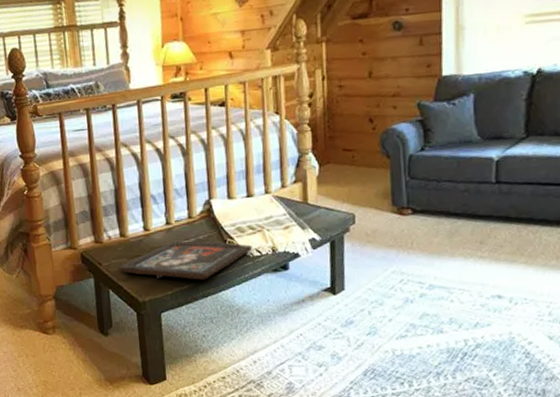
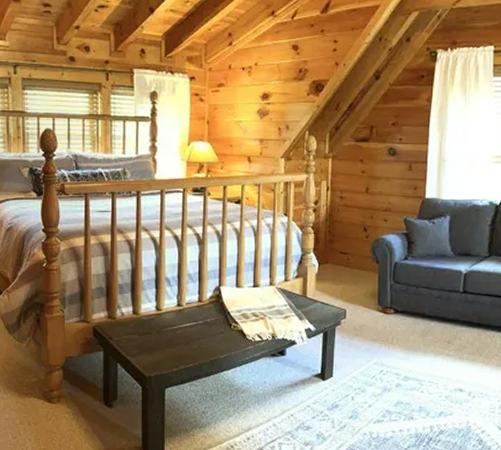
religious icon: present [118,241,253,280] -> none [128,322,255,360]

